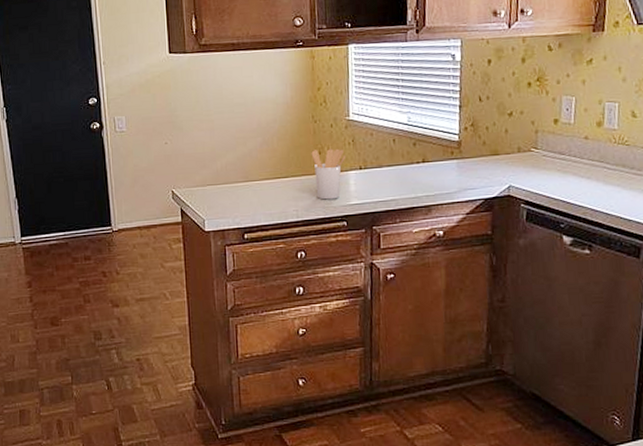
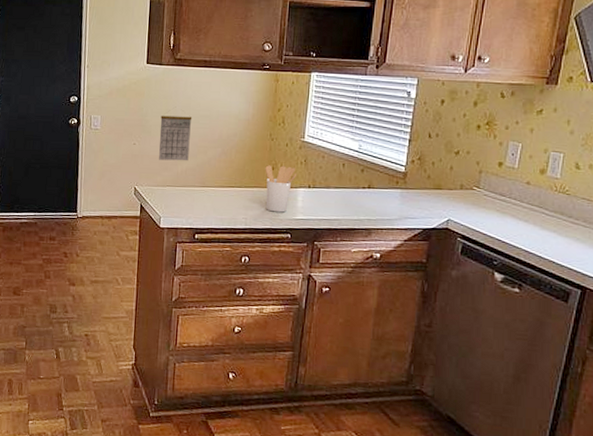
calendar: none [191,105,228,158] -> present [159,115,192,161]

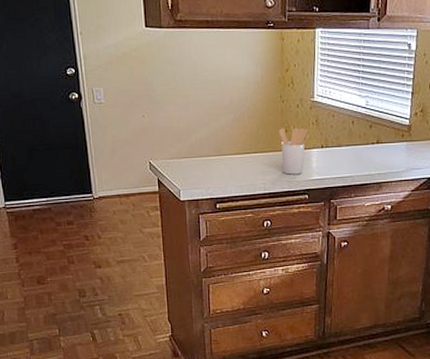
calendar: present [159,115,192,161] -> none [167,81,202,131]

